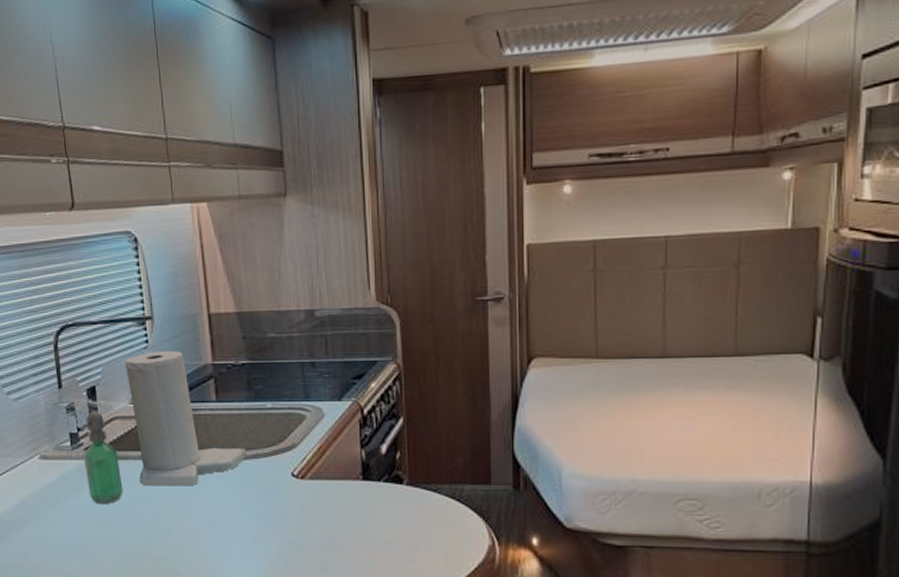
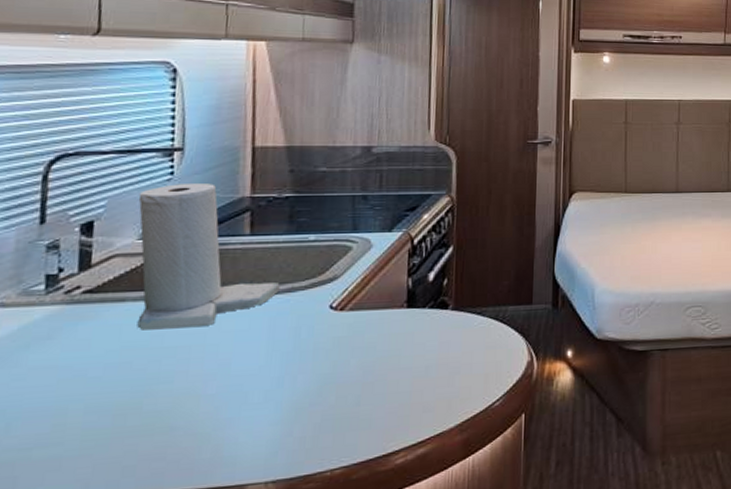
soap dispenser: present [80,412,123,505] -> none [60,249,113,357]

